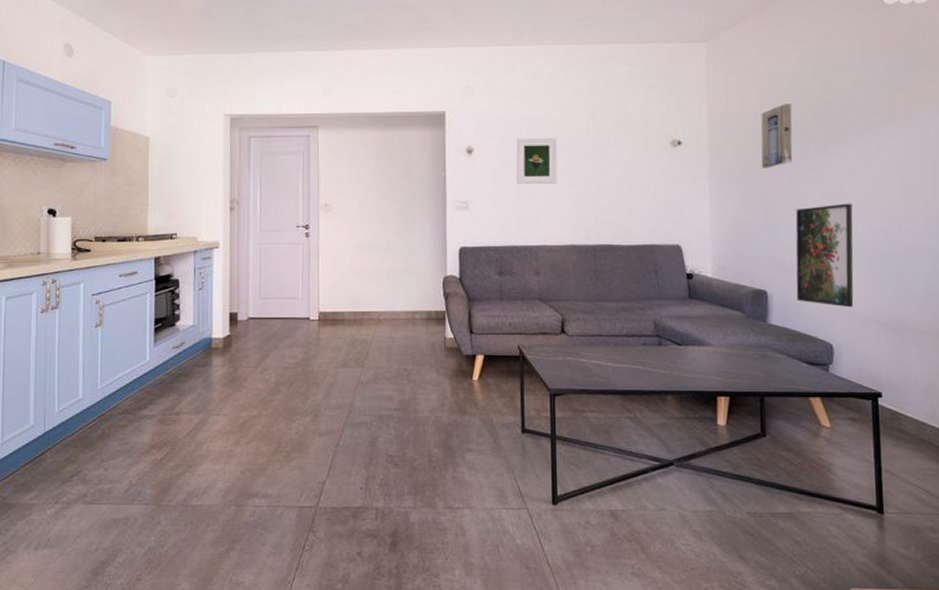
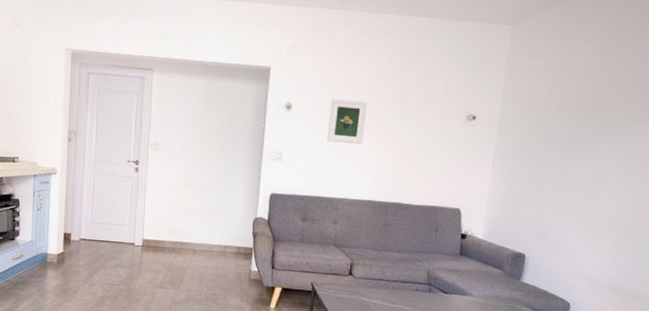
wall art: present [761,104,793,169] -> none [540,91,577,149]
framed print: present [795,203,854,308] -> none [548,185,610,275]

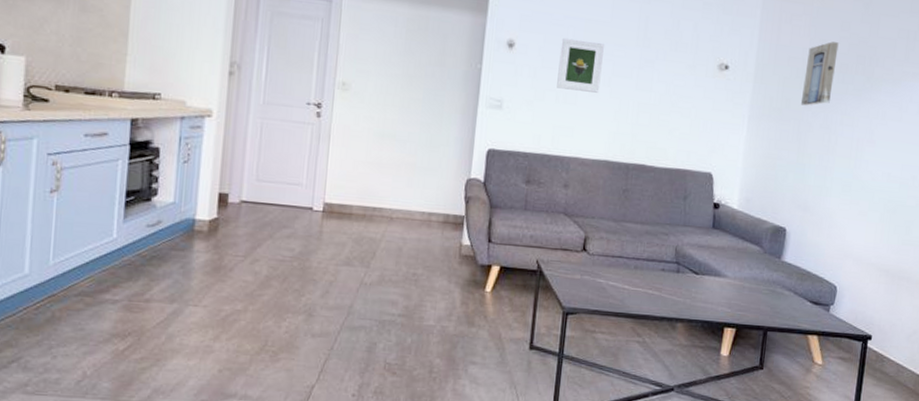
wall art: none [540,91,577,149] -> present [800,41,839,106]

